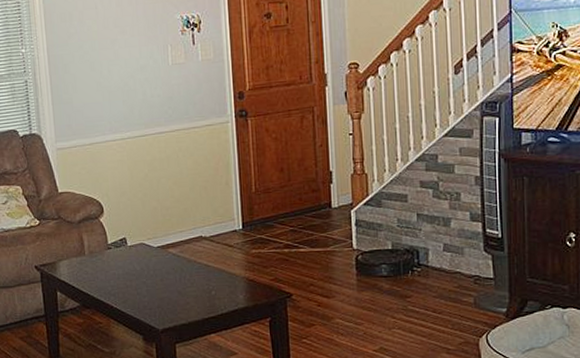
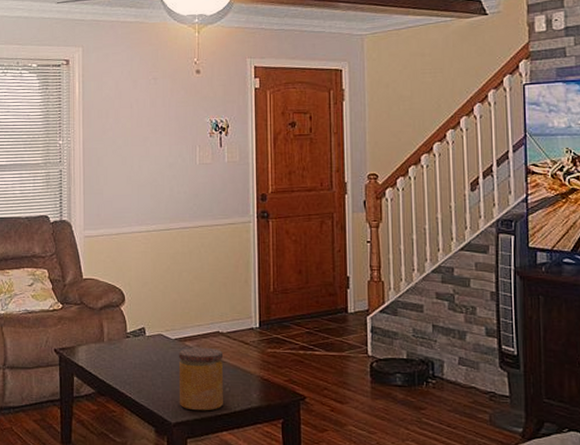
jar: none [161,253,210,316] -> present [178,347,224,411]

